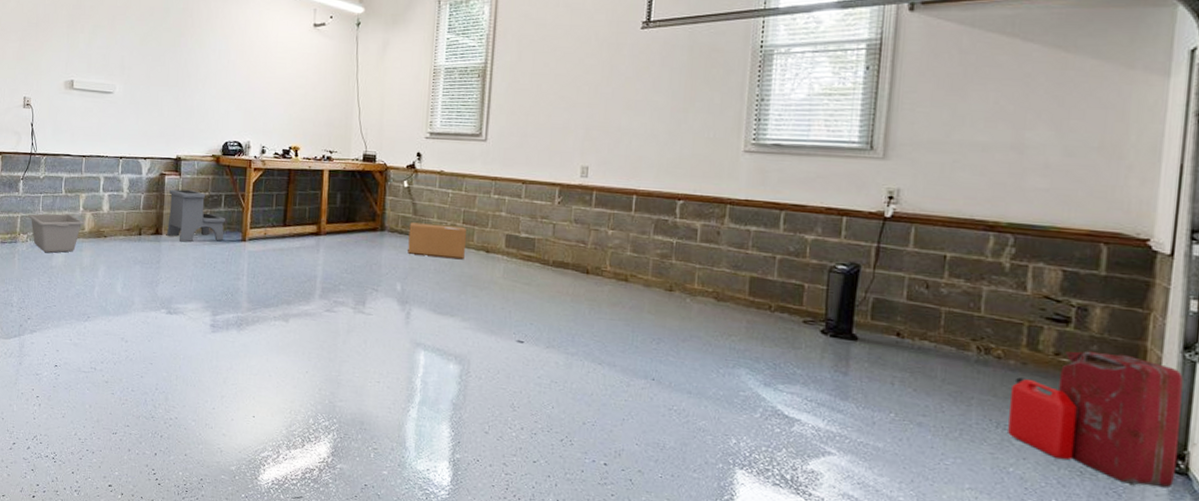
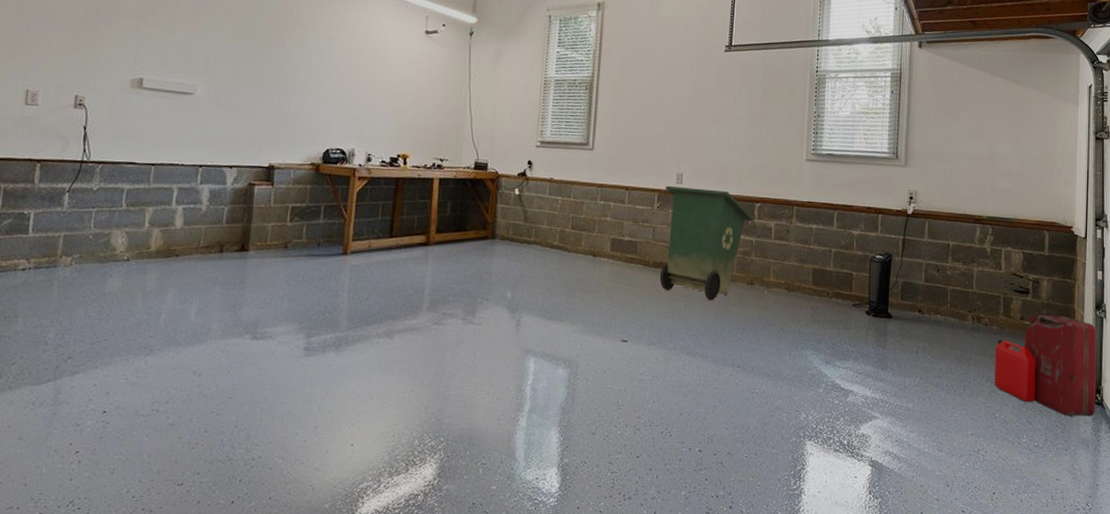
storage bin: present [28,213,85,253] -> none [74,230,151,278]
step stool: present [167,189,225,242] -> none [255,200,324,258]
box: present [408,222,466,259] -> none [518,229,575,263]
recycling bin: none [560,179,676,306] -> present [659,185,755,301]

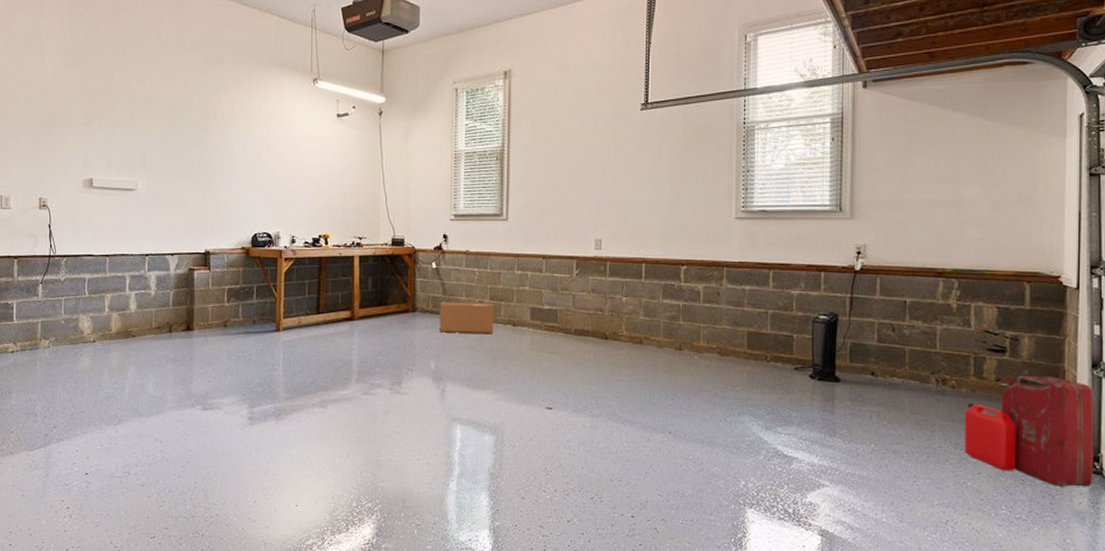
box: none [518,229,575,263] -> present [439,302,493,333]
recycling bin: present [659,185,755,301] -> none [582,252,681,367]

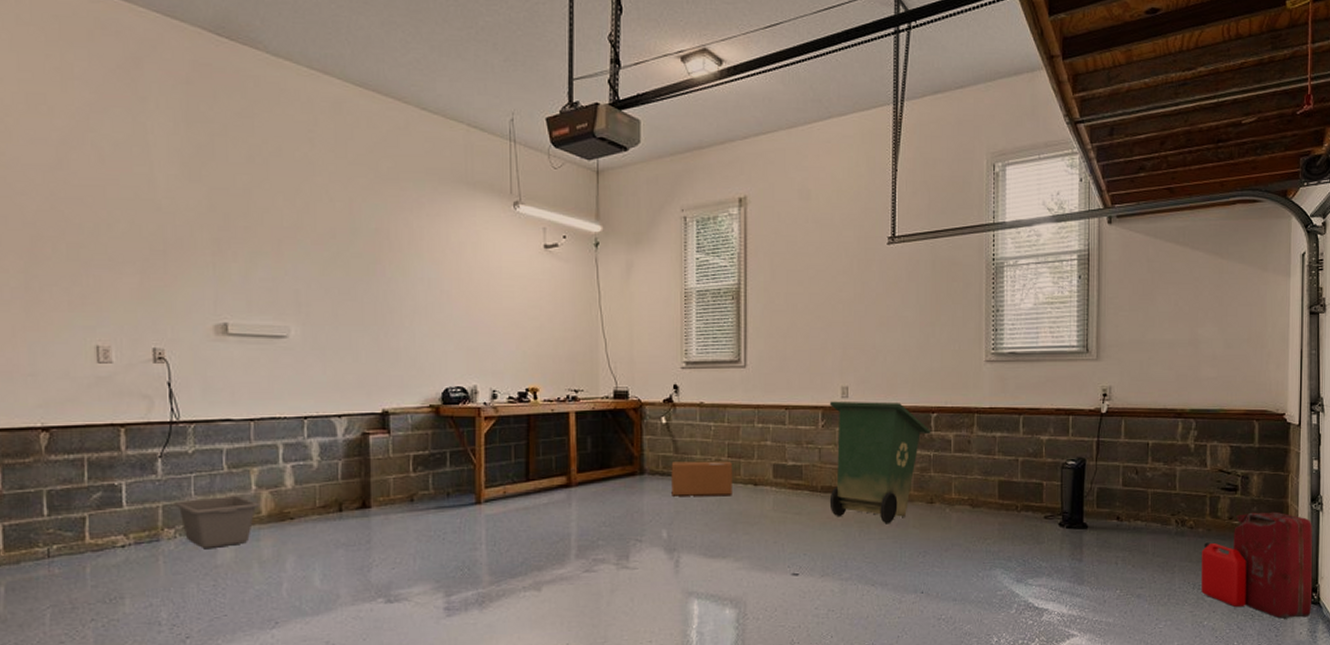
storage bin: none [49,315,111,358] -> present [174,495,261,550]
recycling bin: none [582,252,681,367] -> present [829,401,931,524]

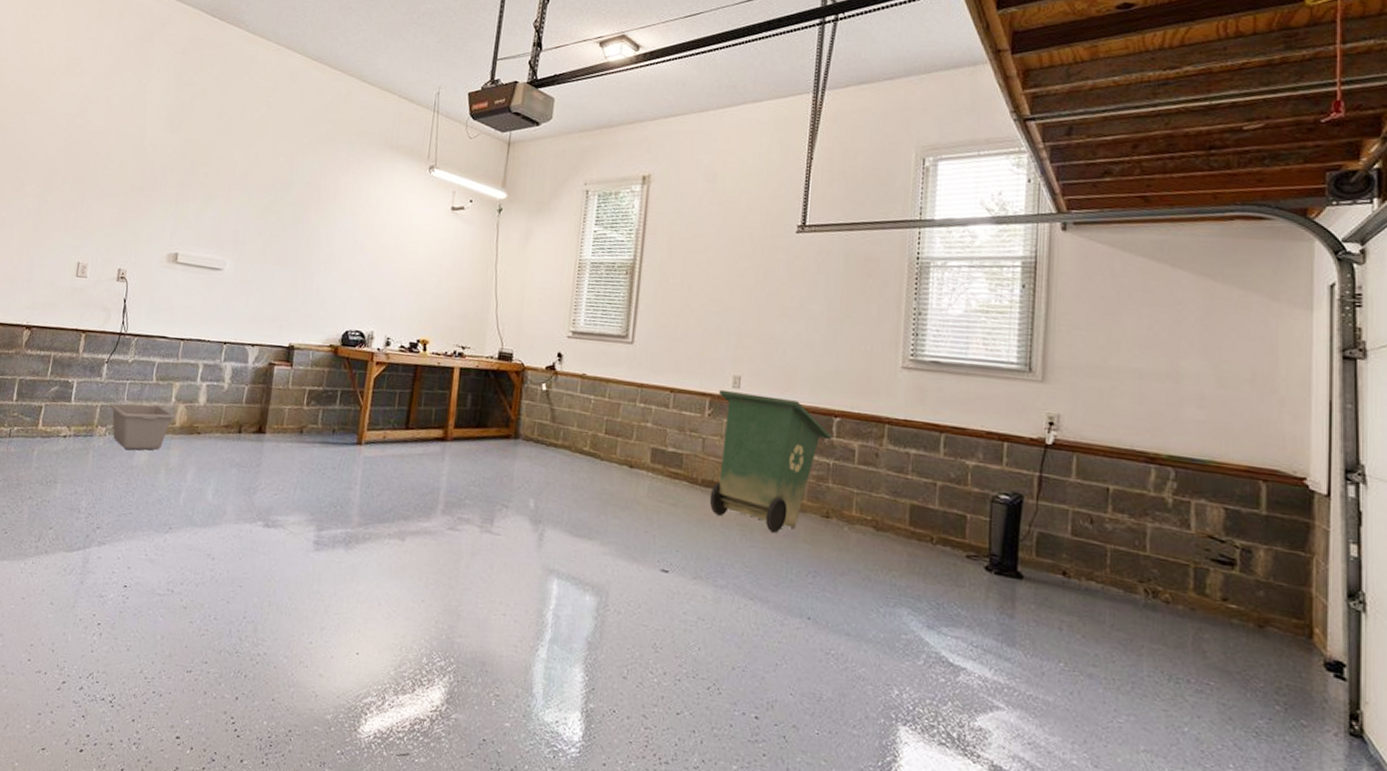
box: present [671,461,732,496] -> none [543,430,609,474]
fuel can: present [1201,542,1247,607] -> none [1180,624,1248,718]
jerry can: present [1233,511,1313,619] -> none [1229,596,1352,753]

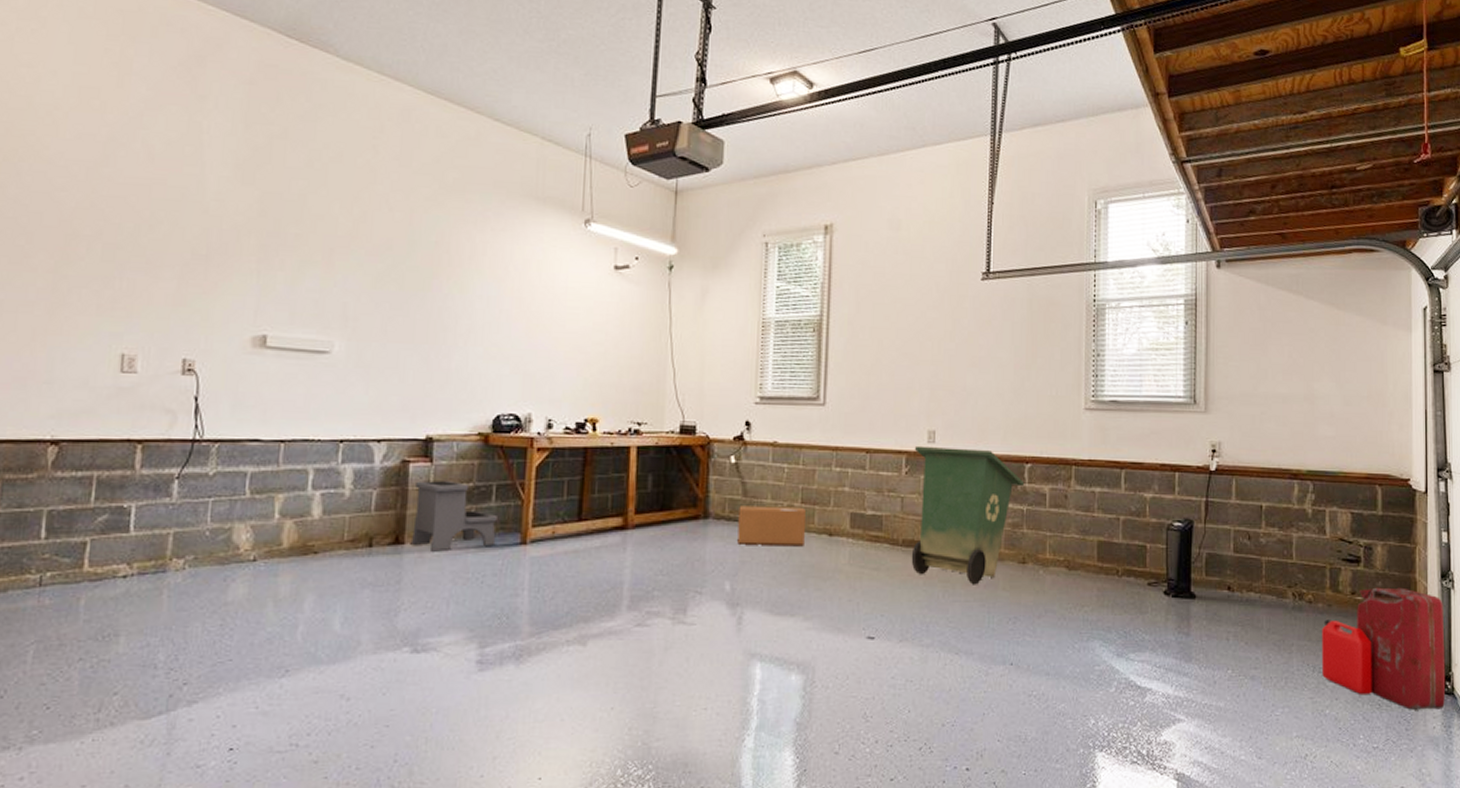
storage bin: present [109,403,176,450] -> none [186,523,283,584]
step stool: none [271,381,340,443] -> present [412,481,497,552]
box: none [543,430,609,474] -> present [737,506,805,545]
fuel can: none [1180,624,1248,718] -> present [1322,619,1372,694]
jerry can: none [1229,596,1352,753] -> present [1357,587,1446,710]

